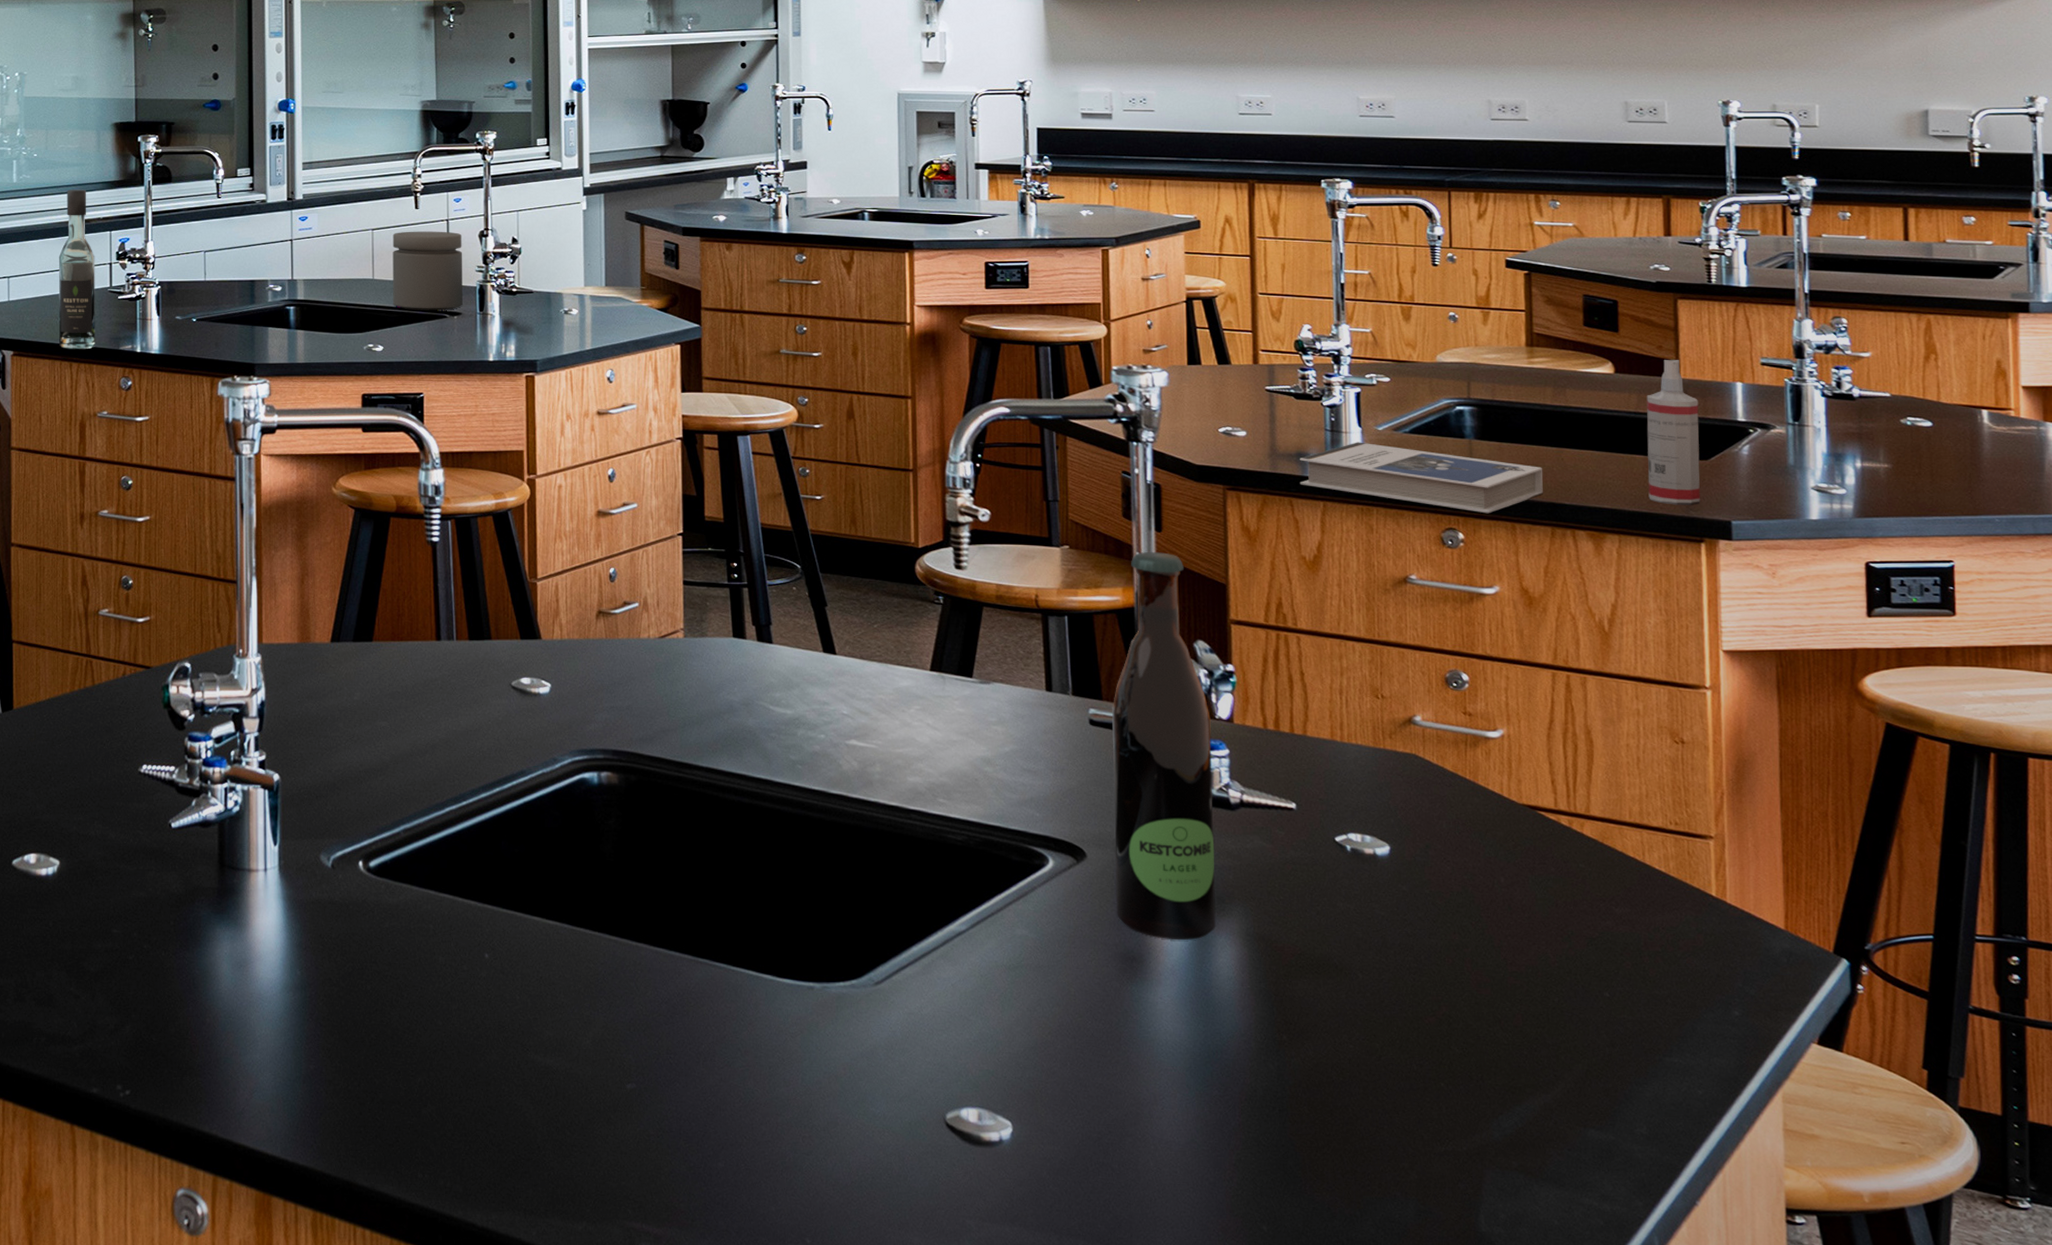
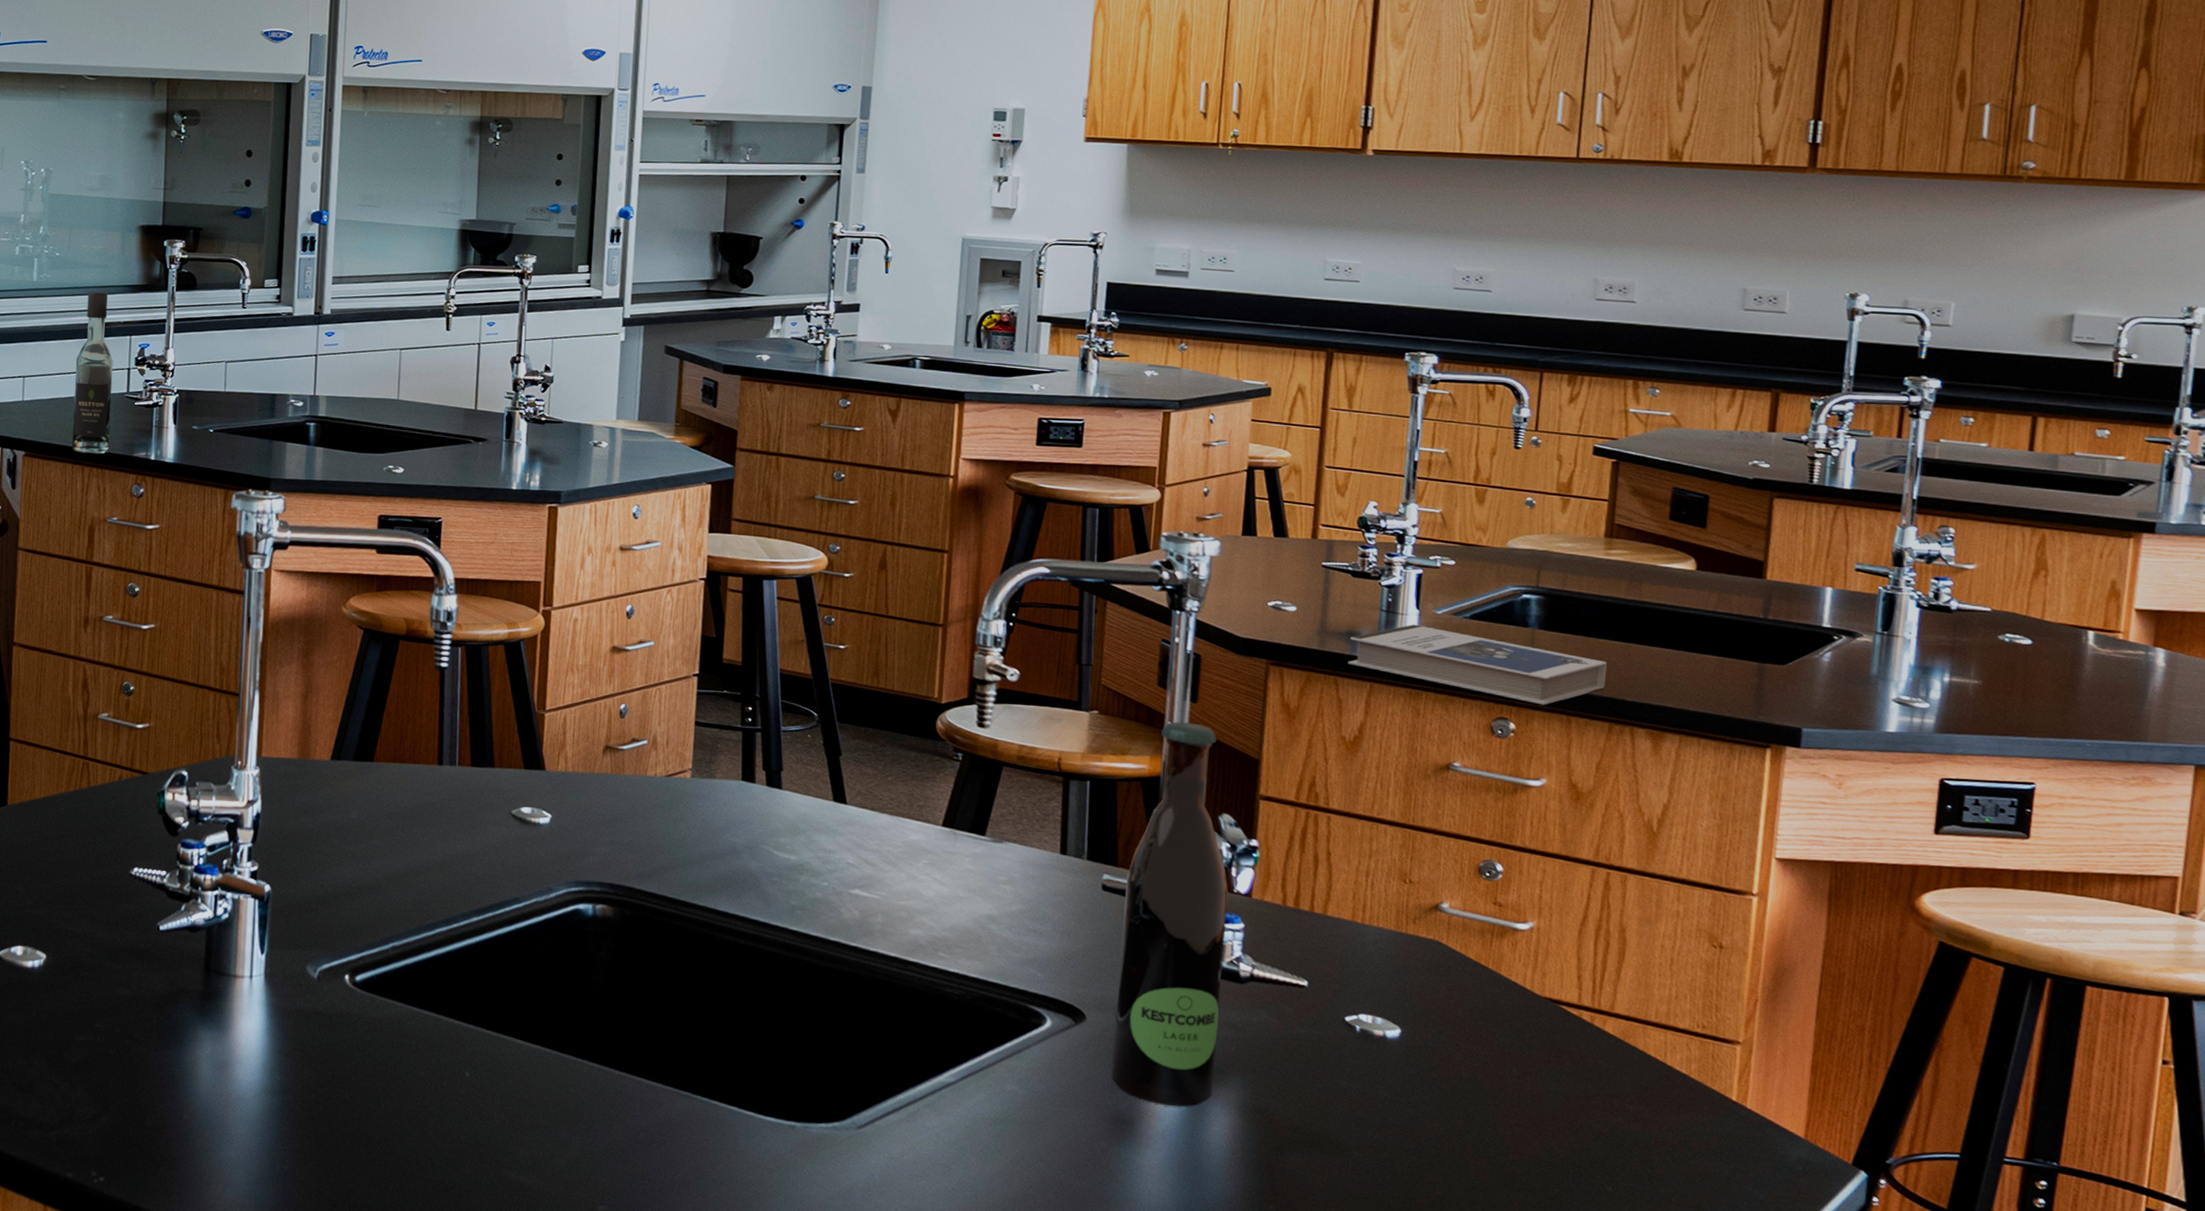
jar: present [392,231,463,311] -> none [417,353,493,436]
spray bottle: present [1646,360,1701,505] -> none [1716,559,1783,710]

